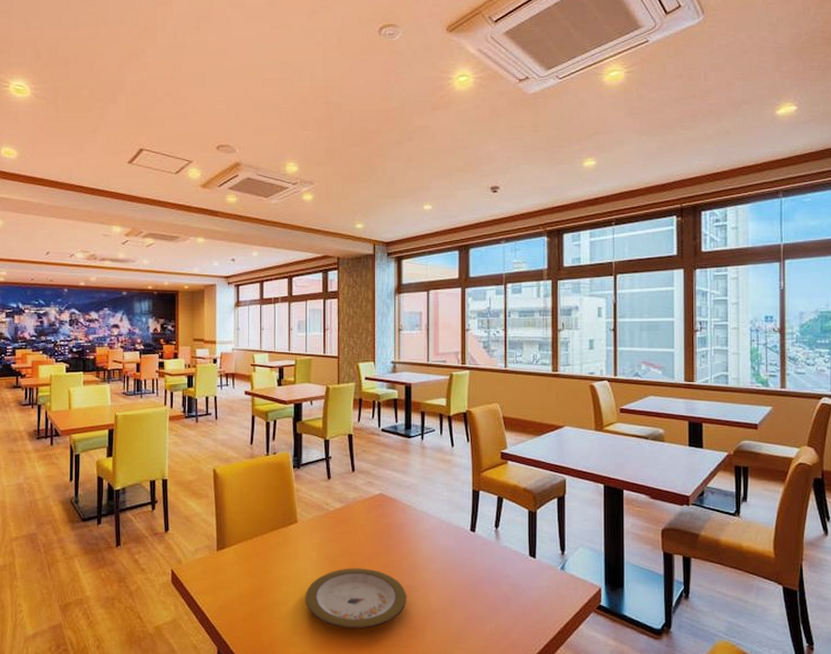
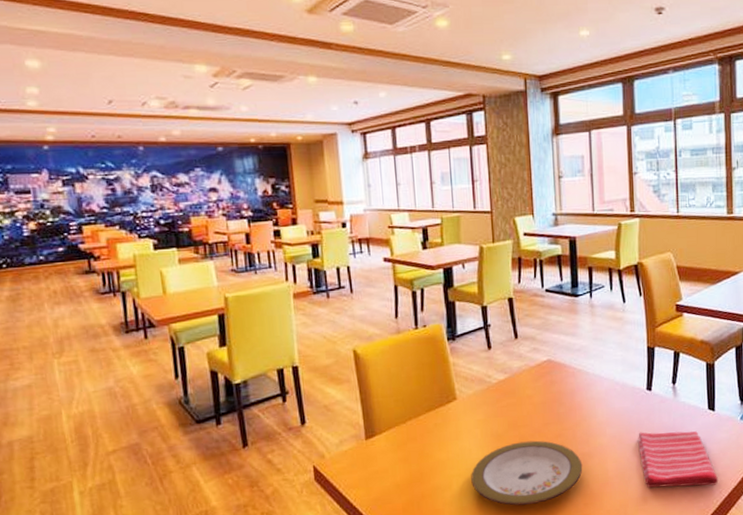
dish towel: none [460,571,538,632] -> present [638,431,719,488]

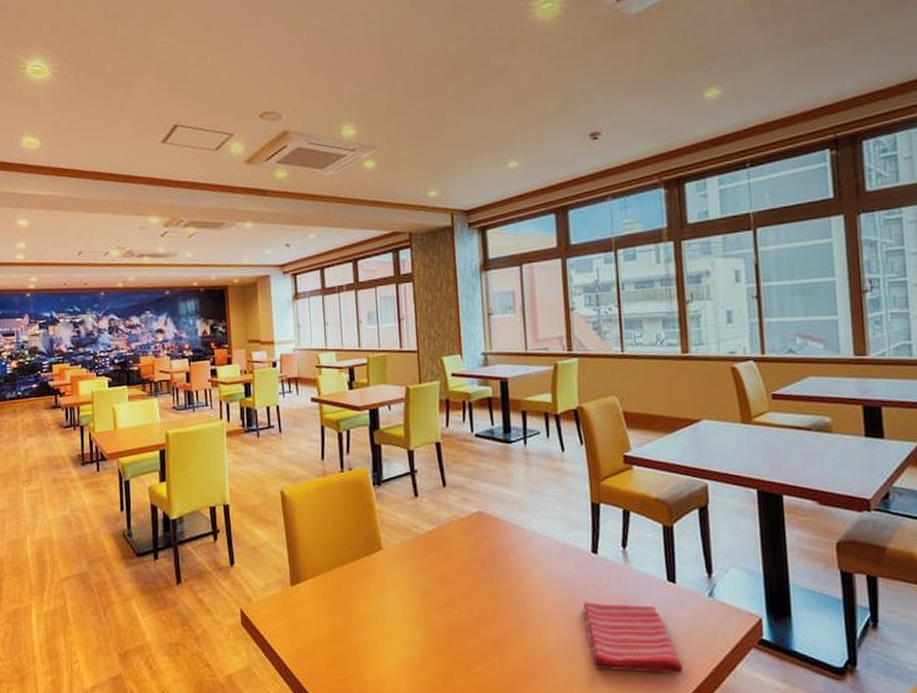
plate: present [471,440,583,506] -> none [397,601,520,674]

